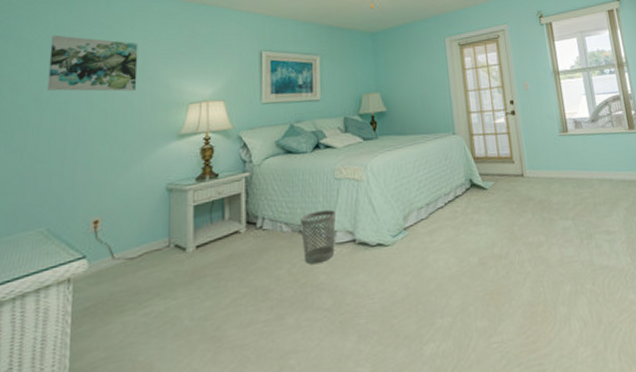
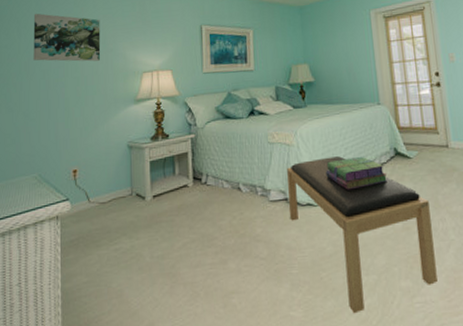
wastebasket: present [301,209,336,265] -> none [239,170,270,218]
bench: none [355,190,514,362] -> present [287,156,438,314]
stack of books: none [398,189,462,227] -> present [326,156,387,190]

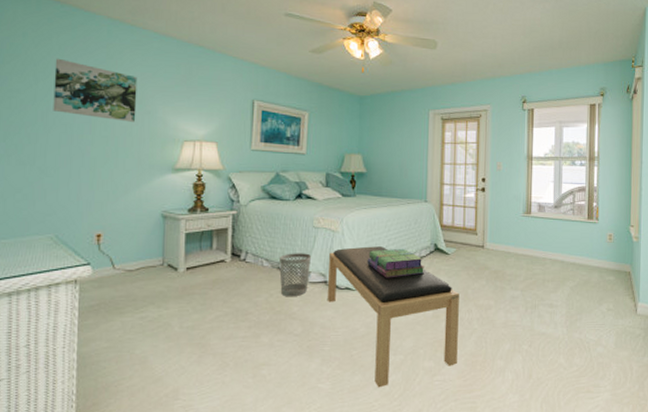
wastebasket: none [239,170,270,218] -> present [279,253,311,297]

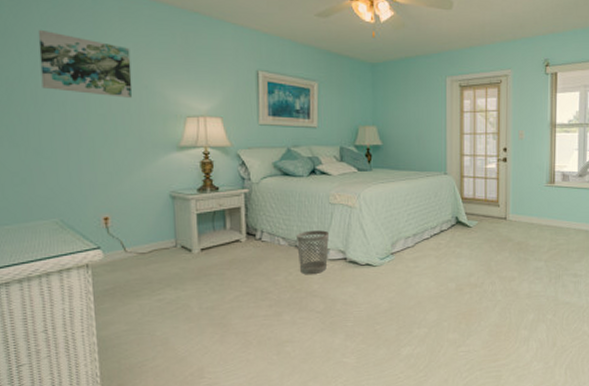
bench: present [327,246,459,388] -> none [347,221,482,360]
stack of books: present [367,248,424,278] -> none [387,222,446,253]

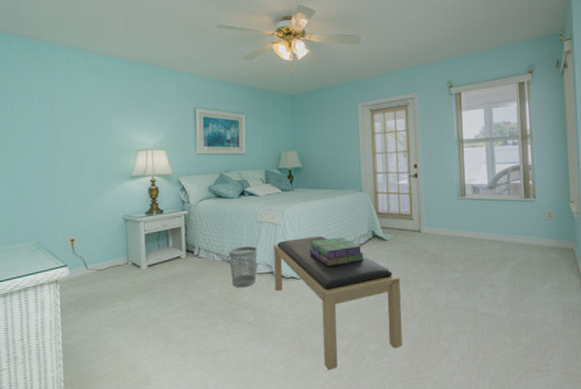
wall art: present [38,29,133,98] -> none [26,86,96,137]
bench: none [347,221,482,360] -> present [274,236,402,371]
stack of books: none [387,222,446,253] -> present [309,237,364,266]

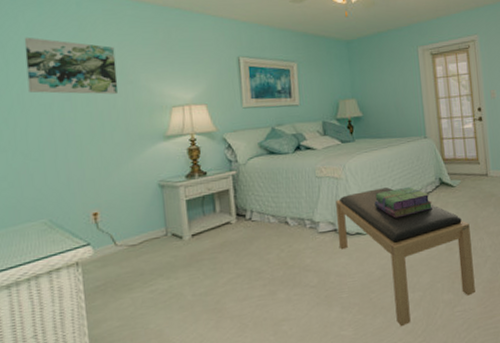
wall art: none [26,86,96,137] -> present [24,37,119,95]
wastebasket: present [229,246,257,288] -> none [286,204,319,250]

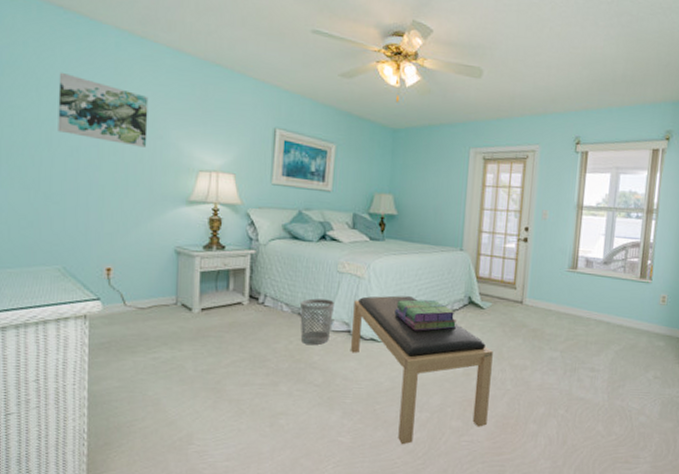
wastebasket: none [286,204,319,250] -> present [300,298,334,346]

